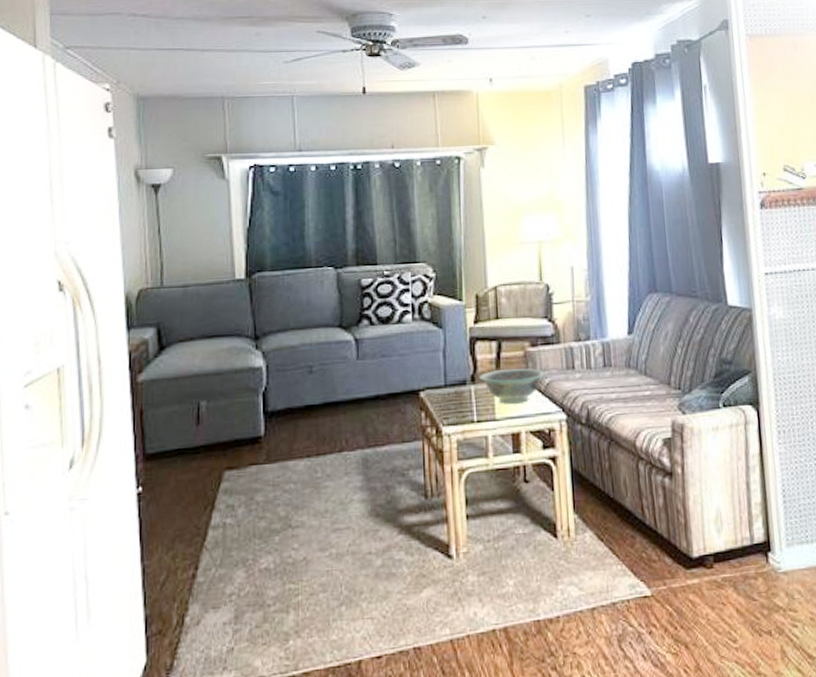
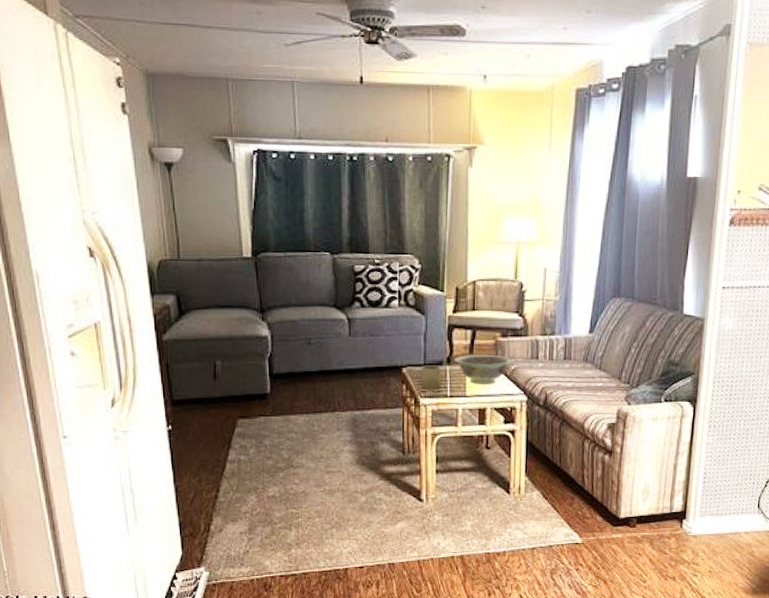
mug: none [441,386,466,415] -> present [421,366,442,389]

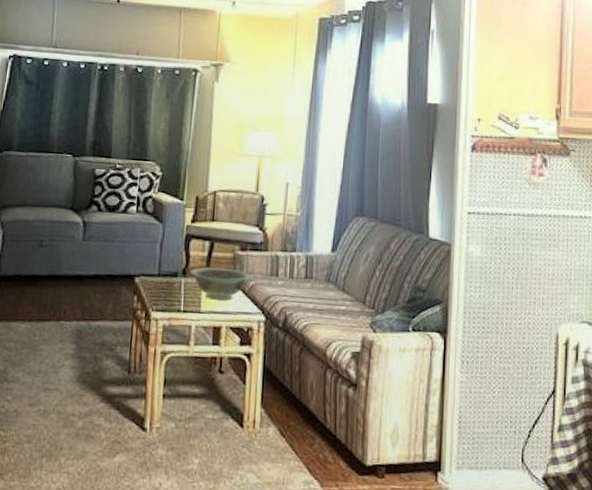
mug: present [421,366,442,389] -> none [153,276,176,302]

